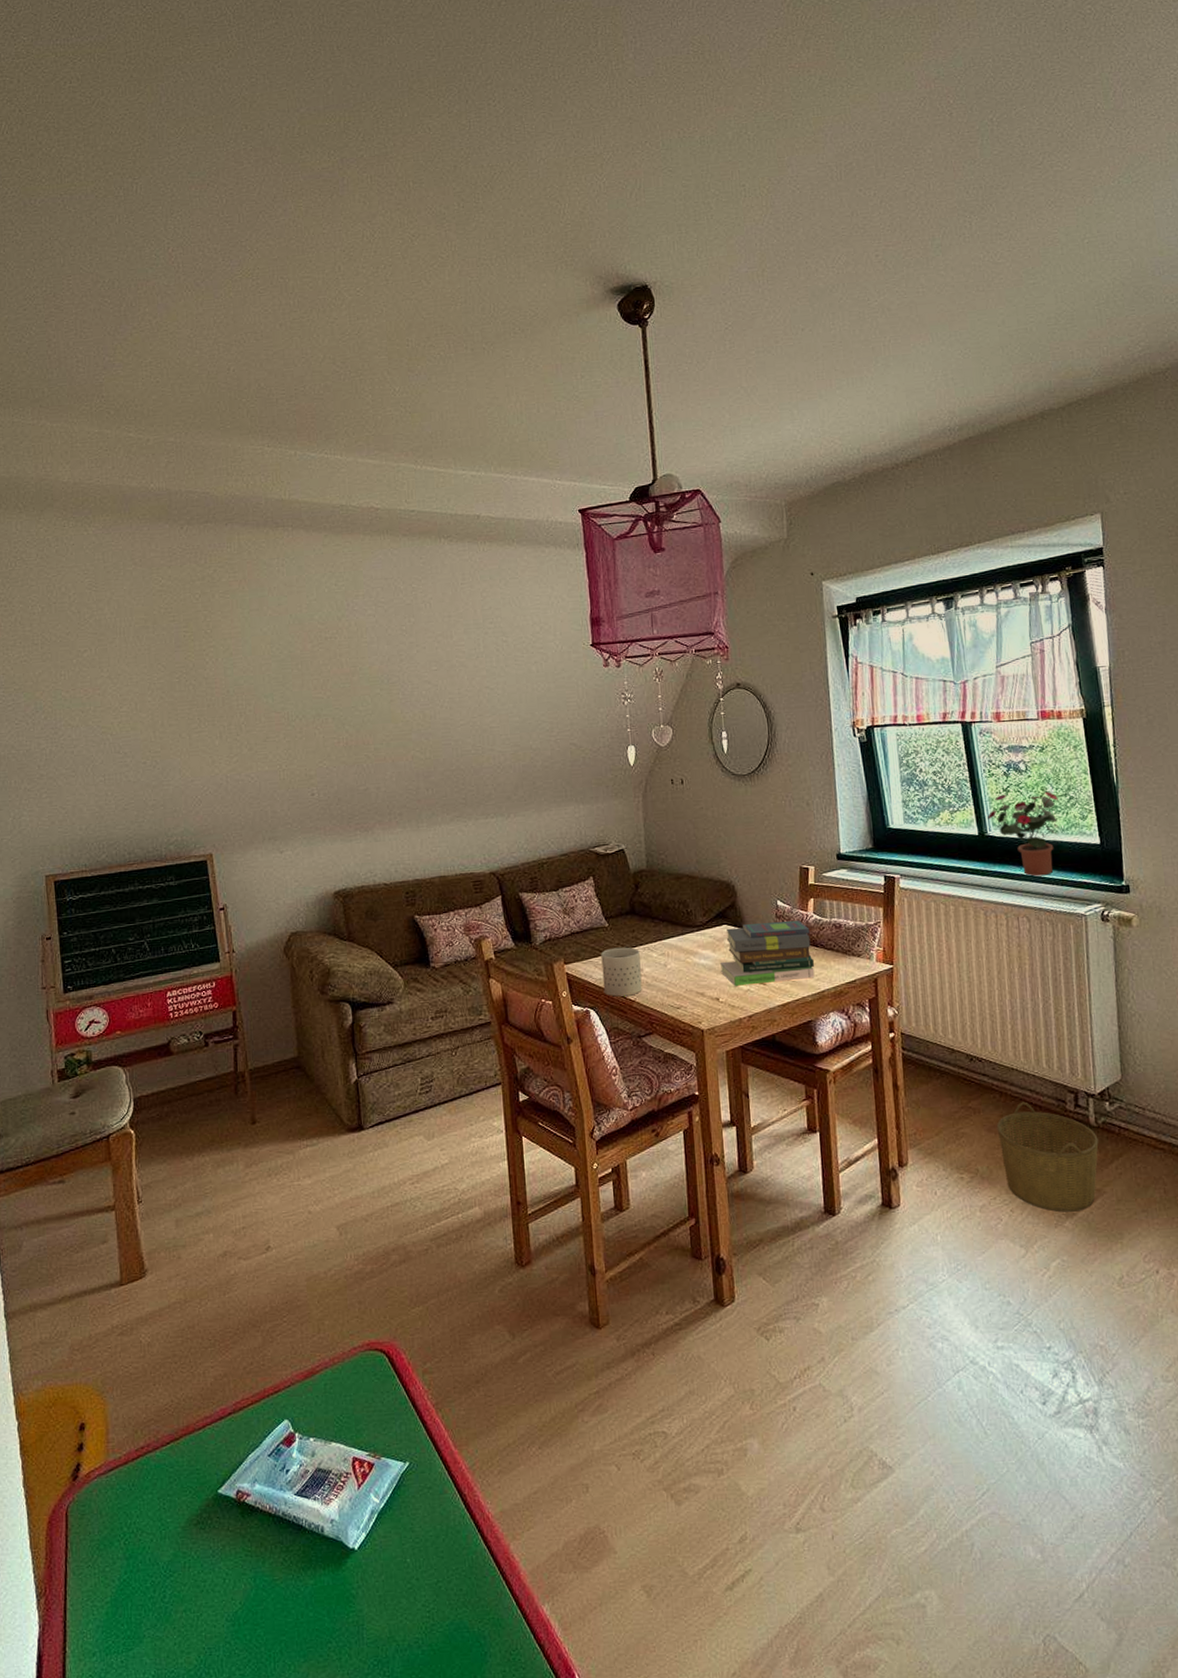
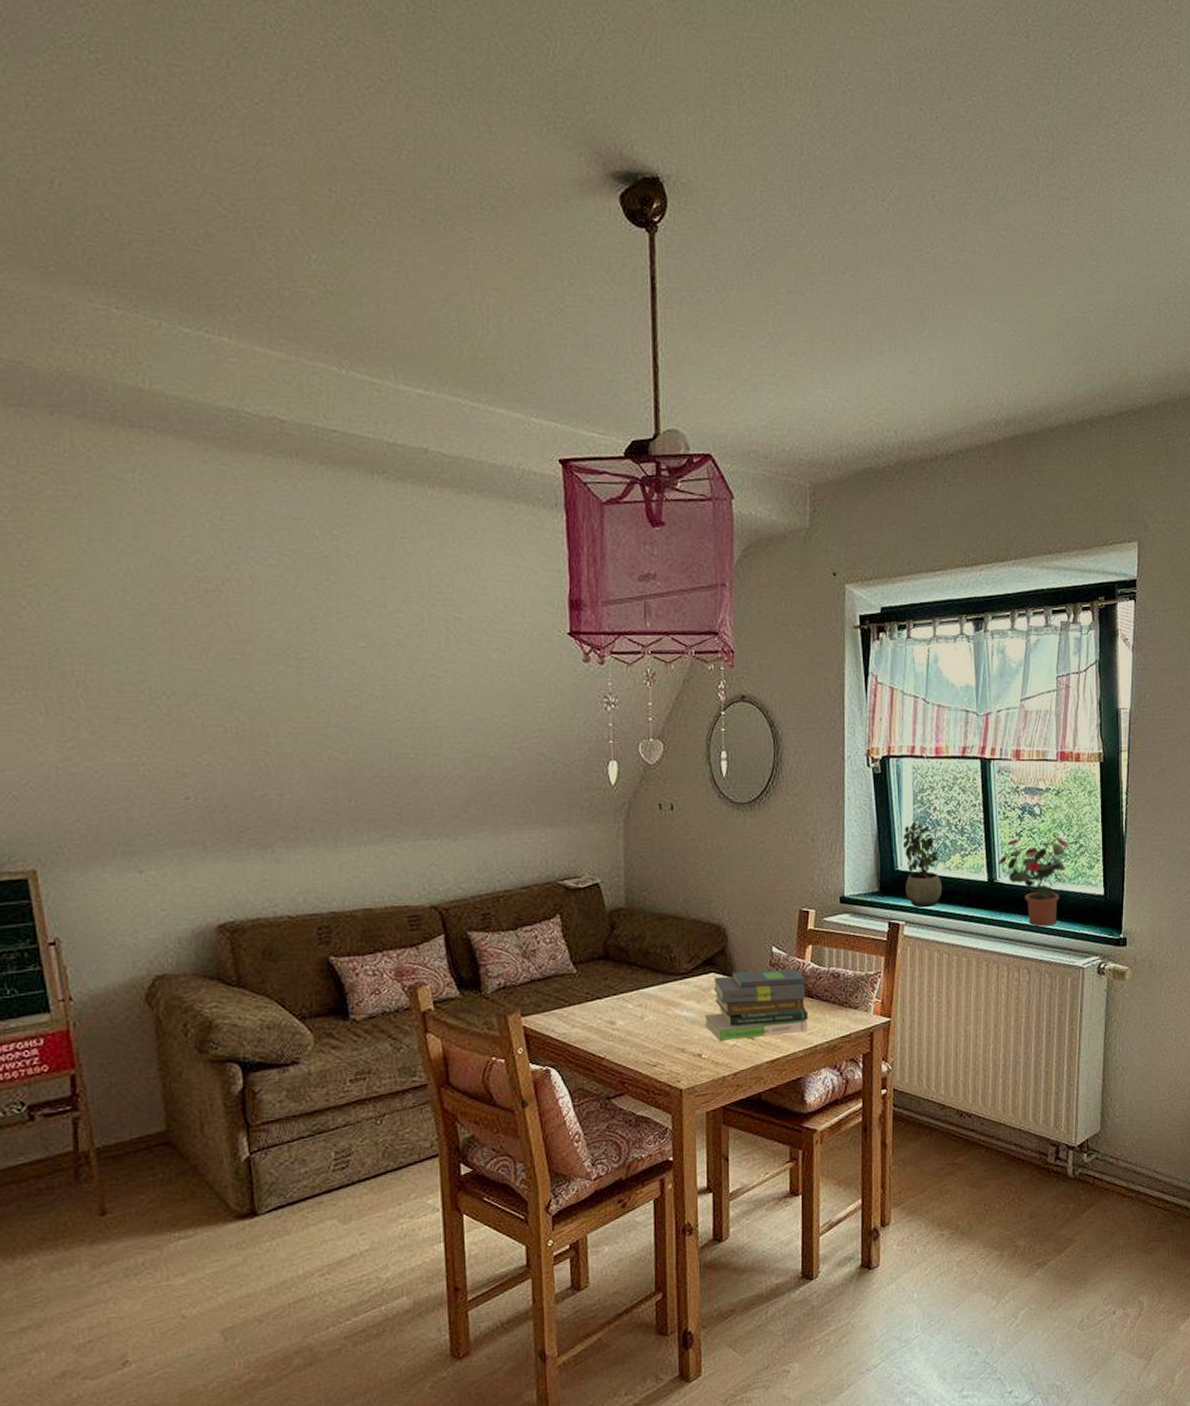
mug: present [601,947,642,997] -> none [566,997,614,1054]
potted plant: none [892,783,935,863] -> present [903,821,943,909]
basket: present [996,1101,1099,1212] -> none [980,1156,1074,1263]

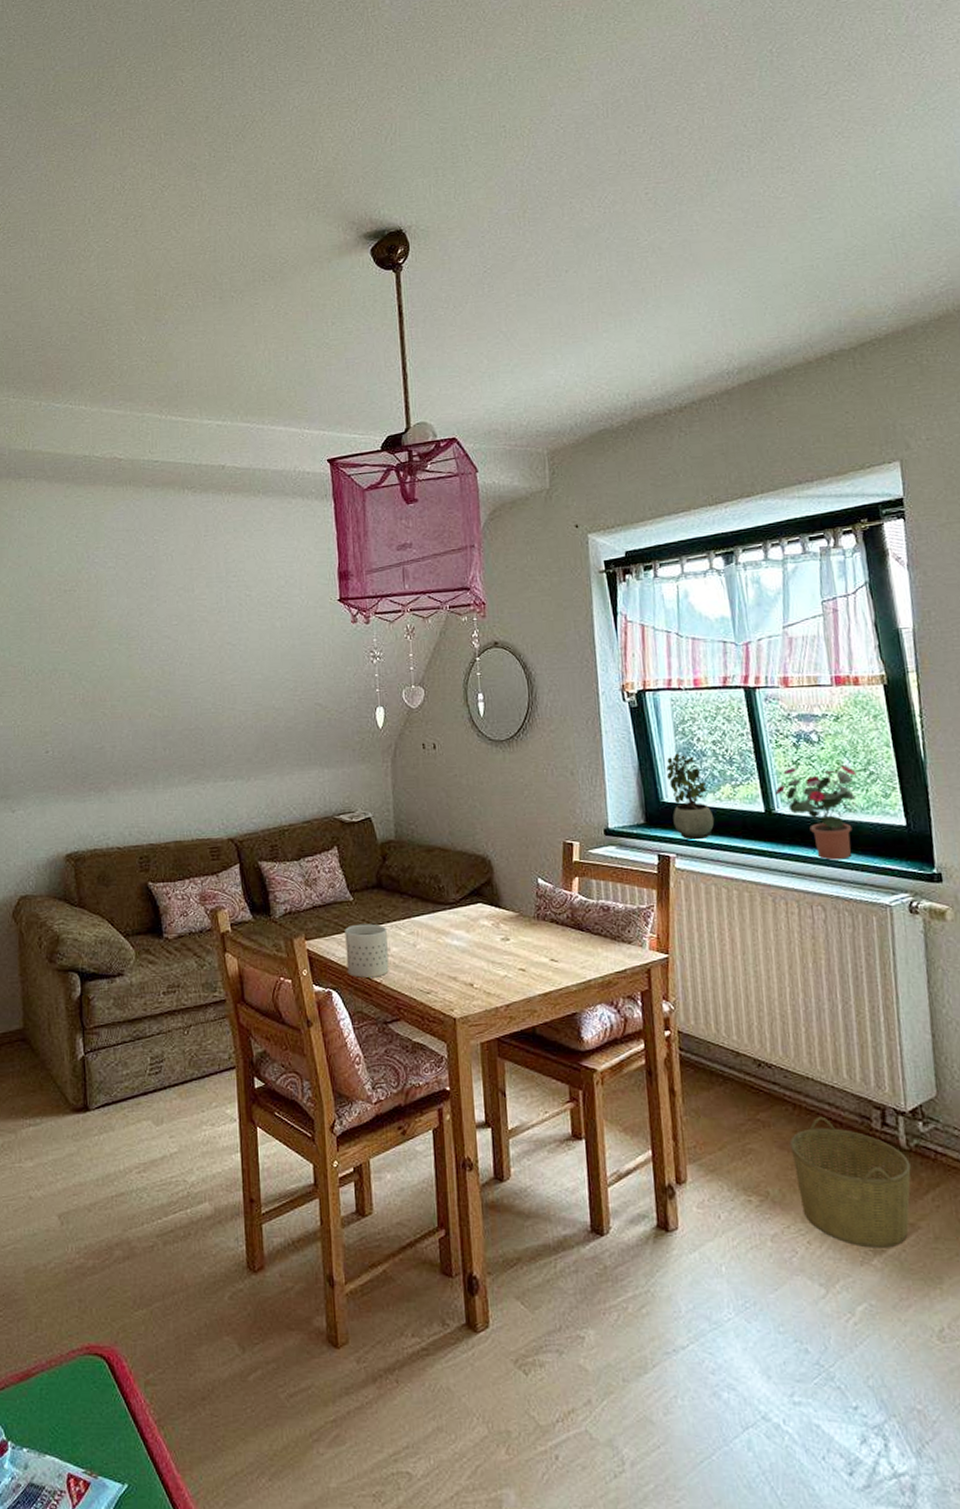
mug: none [566,997,614,1054] -> present [345,923,389,978]
books: present [704,968,808,1041] -> none [474,900,580,971]
basket: none [980,1156,1074,1263] -> present [789,1116,911,1248]

